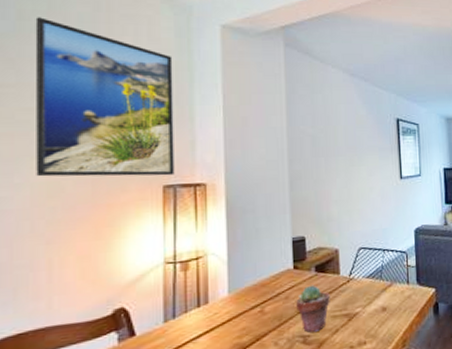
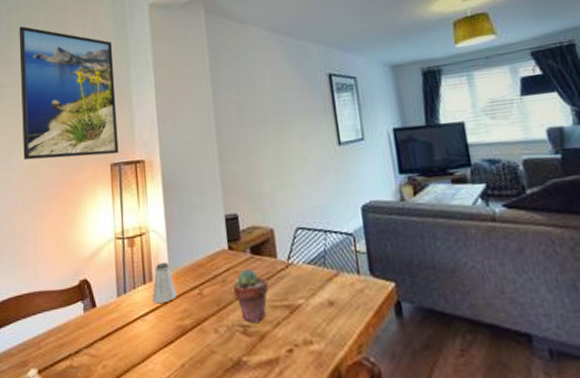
saltshaker: none [207,283,236,325] -> present [152,261,177,304]

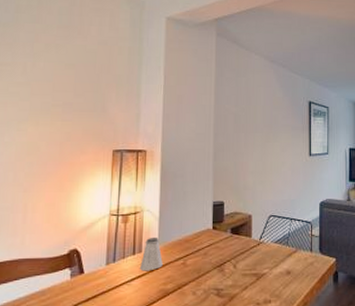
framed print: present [19,26,119,160] -> none [20,11,127,142]
potted succulent: present [233,268,269,324] -> none [213,245,242,287]

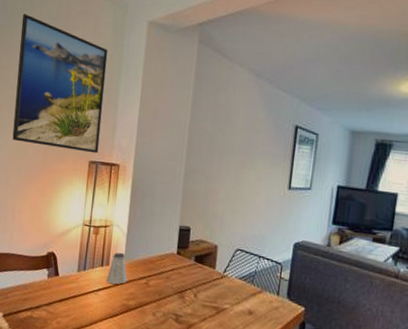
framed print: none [20,11,127,142] -> present [12,14,108,154]

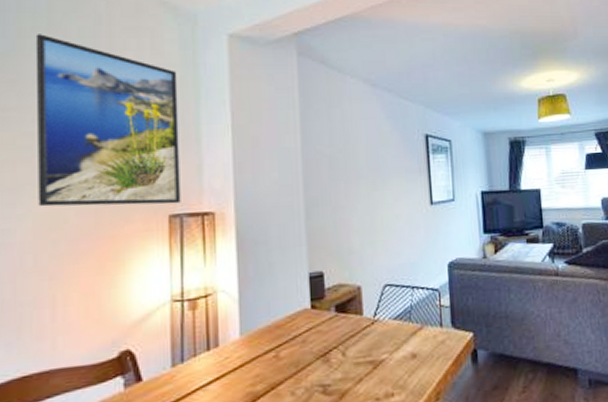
saltshaker: present [106,252,128,285] -> none [218,324,248,371]

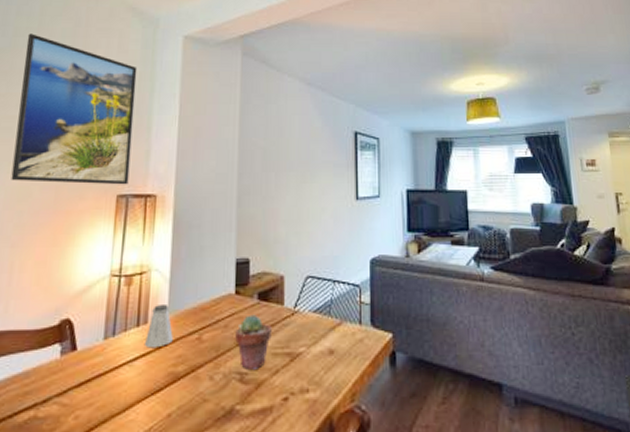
saltshaker: none [218,324,248,371] -> present [145,303,173,348]
potted succulent: none [314,327,353,382] -> present [235,314,272,371]

